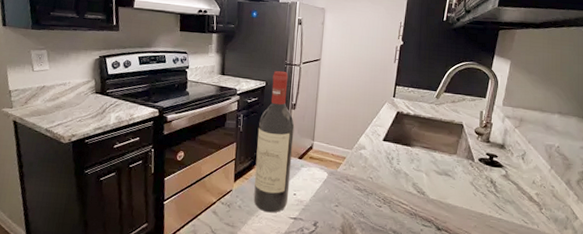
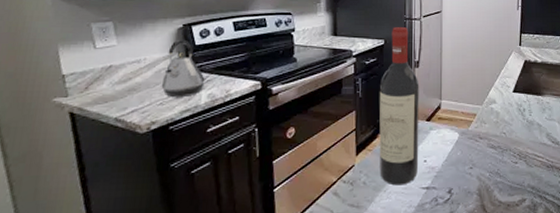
kettle: none [80,68,114,117] -> present [161,39,205,97]

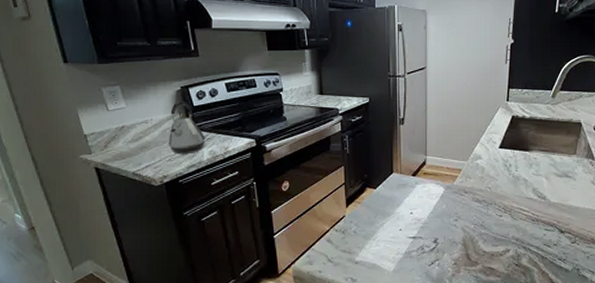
wine bottle: present [379,27,419,186] -> none [366,85,405,235]

